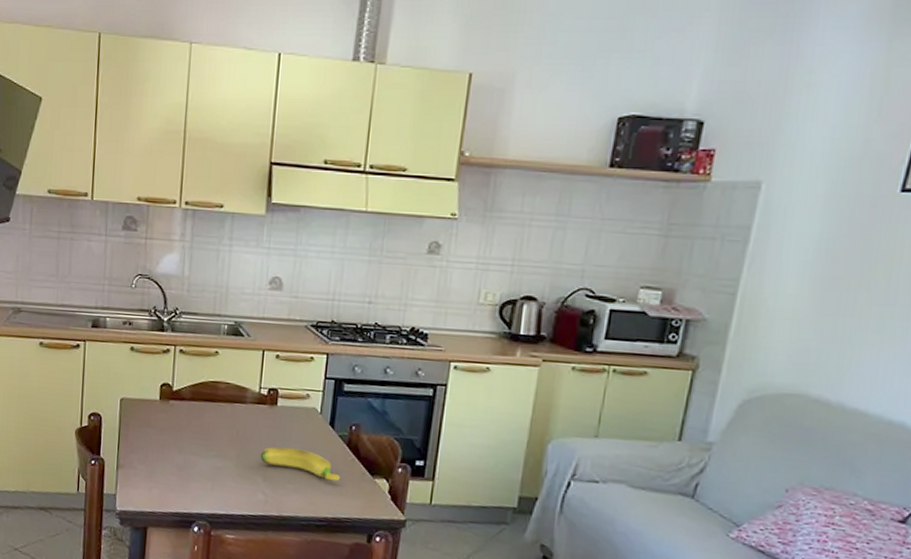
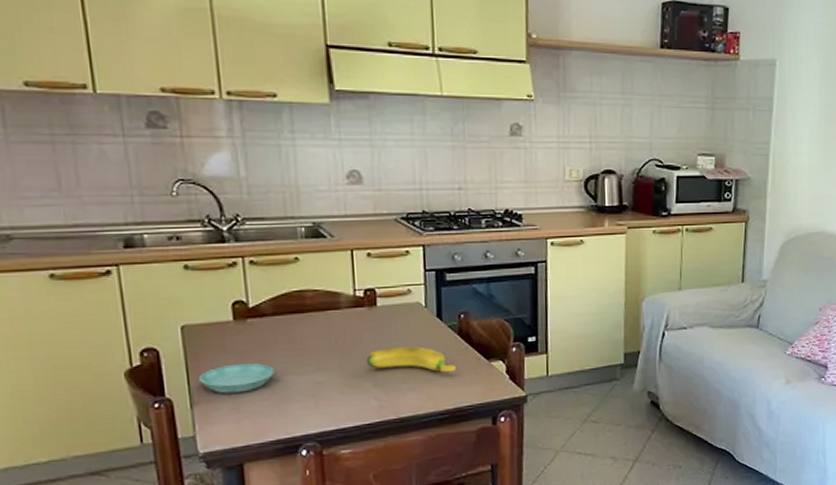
saucer: none [126,438,184,465] -> present [198,363,275,394]

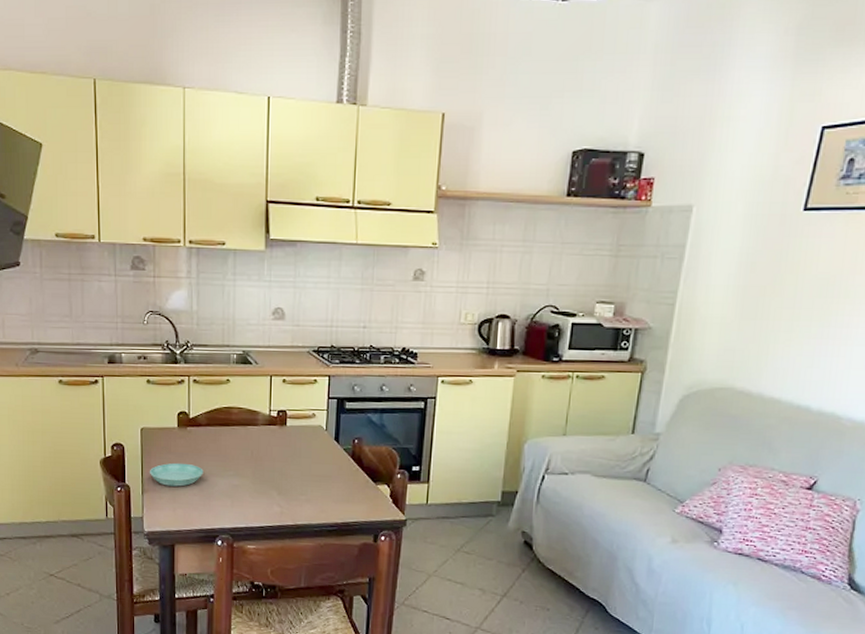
banana: present [366,346,457,373] -> none [274,463,347,490]

